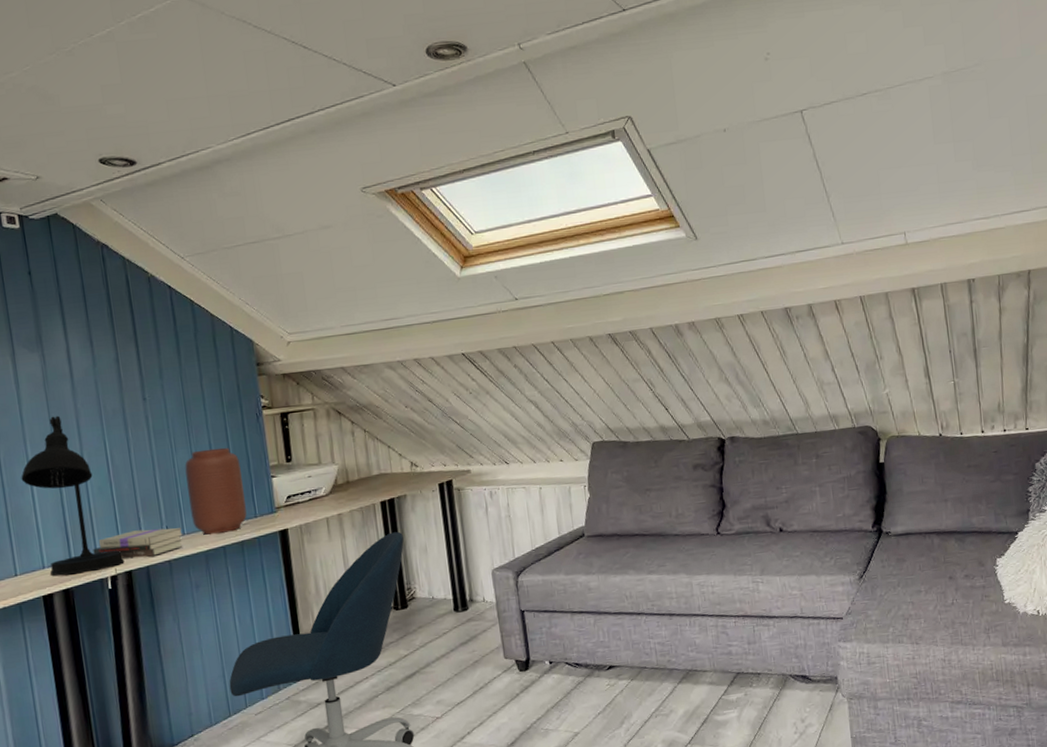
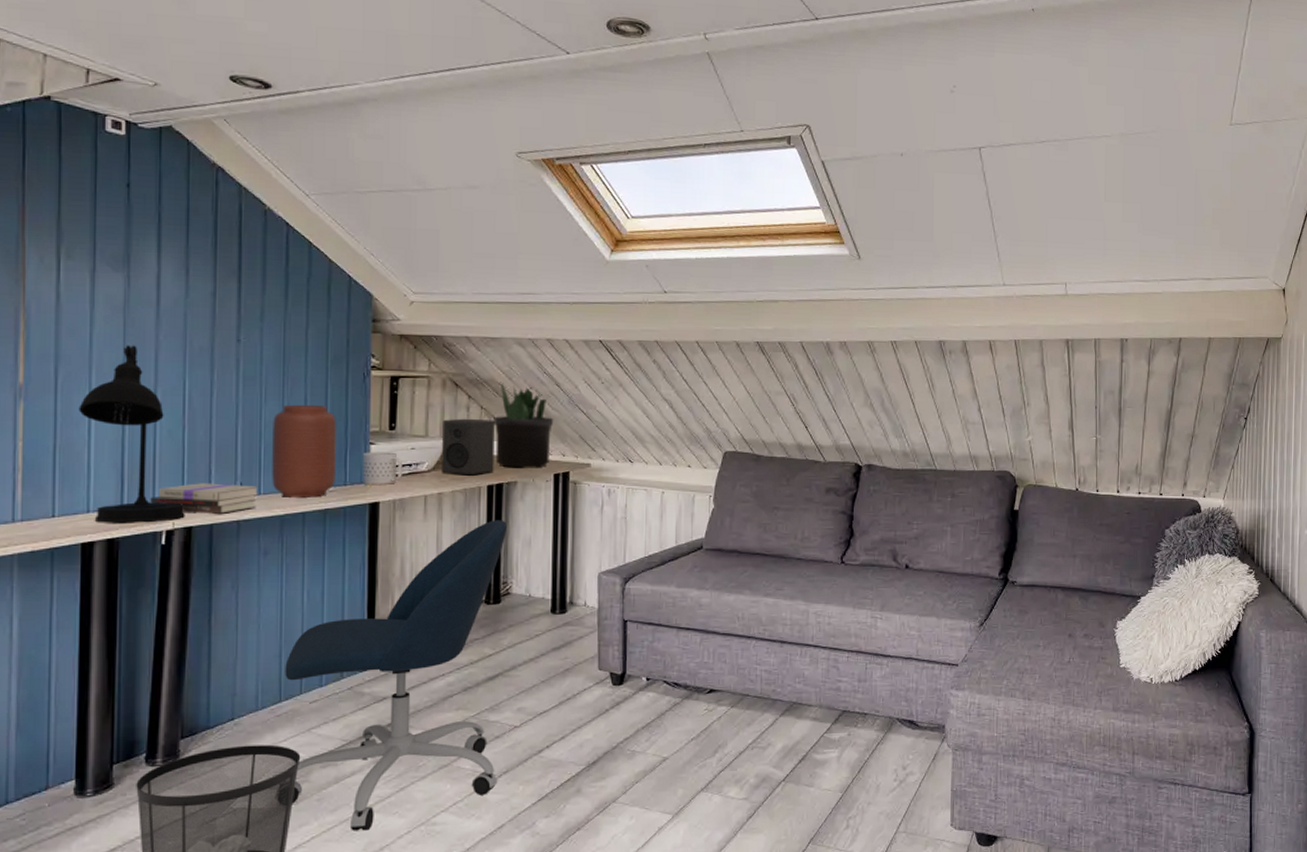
mug: none [266,482,304,514] -> present [362,452,402,484]
speaker: none [332,441,384,496] -> present [442,418,495,476]
planter: none [377,404,433,484] -> present [493,381,554,468]

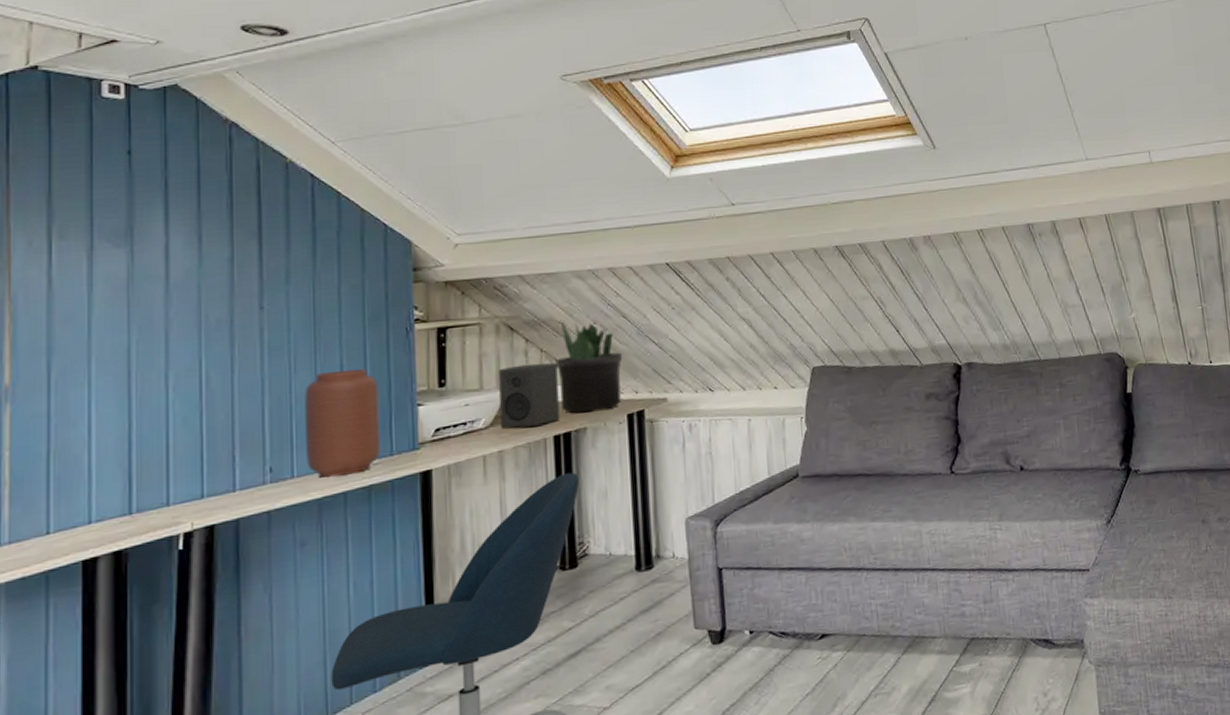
desk lamp: present [78,345,185,523] -> none [76,326,206,535]
books: present [150,483,258,514] -> none [164,469,291,509]
mug: present [362,452,402,484] -> none [409,411,456,452]

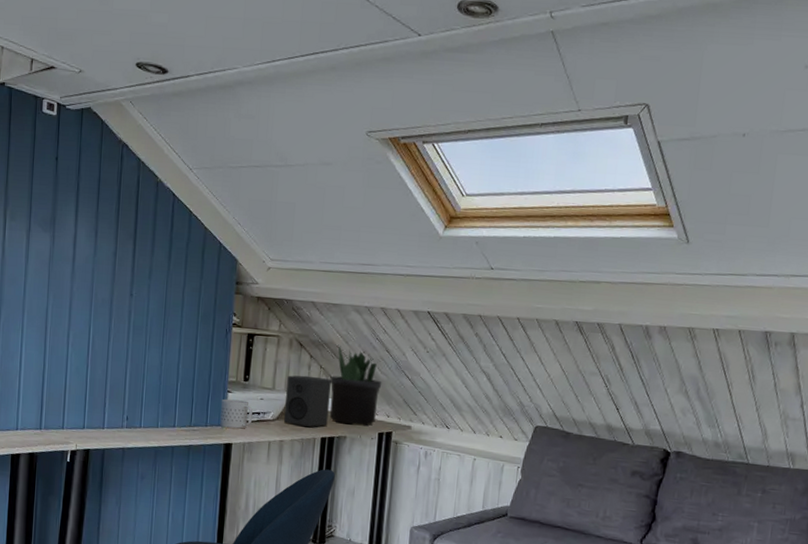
vase: present [305,368,380,478] -> none [150,352,203,434]
mug: none [409,411,456,452] -> present [219,398,253,429]

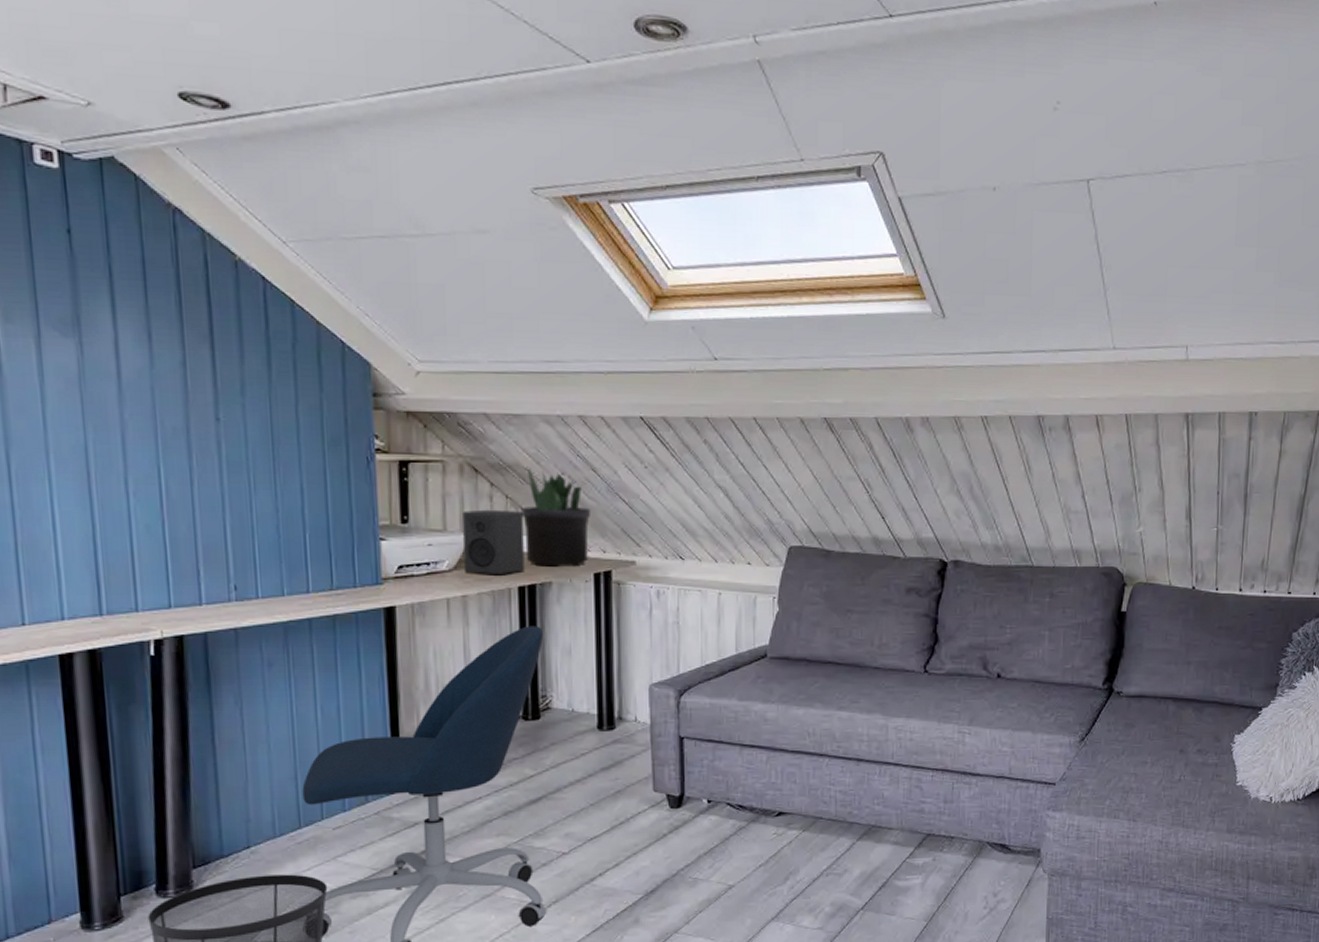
mug: present [219,398,253,429] -> none [372,549,419,586]

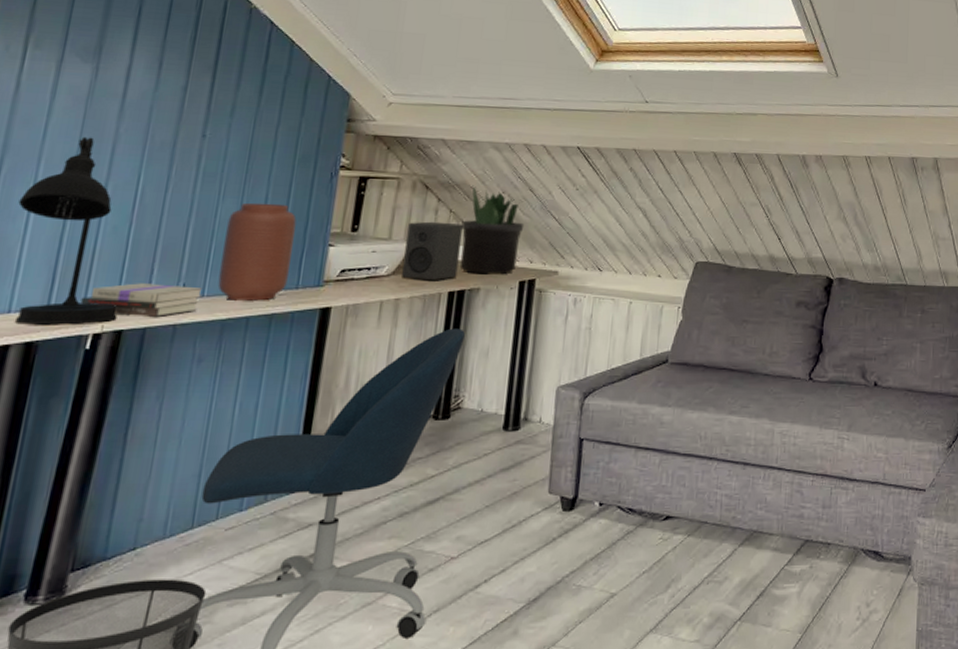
desk lamp: none [38,425,175,632] -> present [15,136,118,326]
books: none [132,586,256,620] -> present [80,283,202,317]
vase: none [265,494,343,601] -> present [217,202,297,301]

